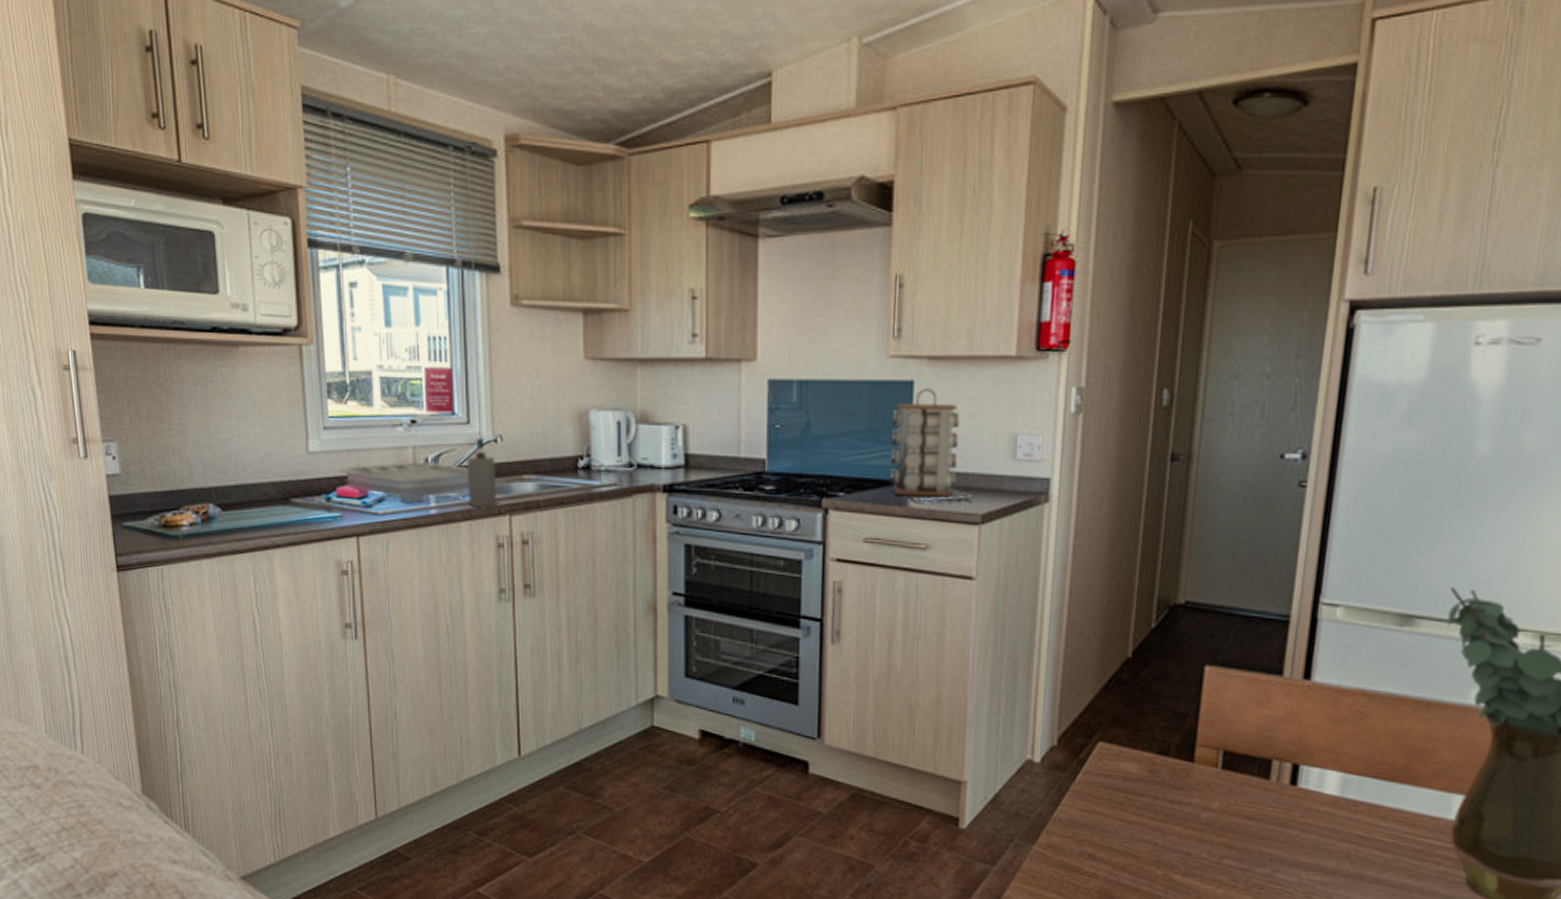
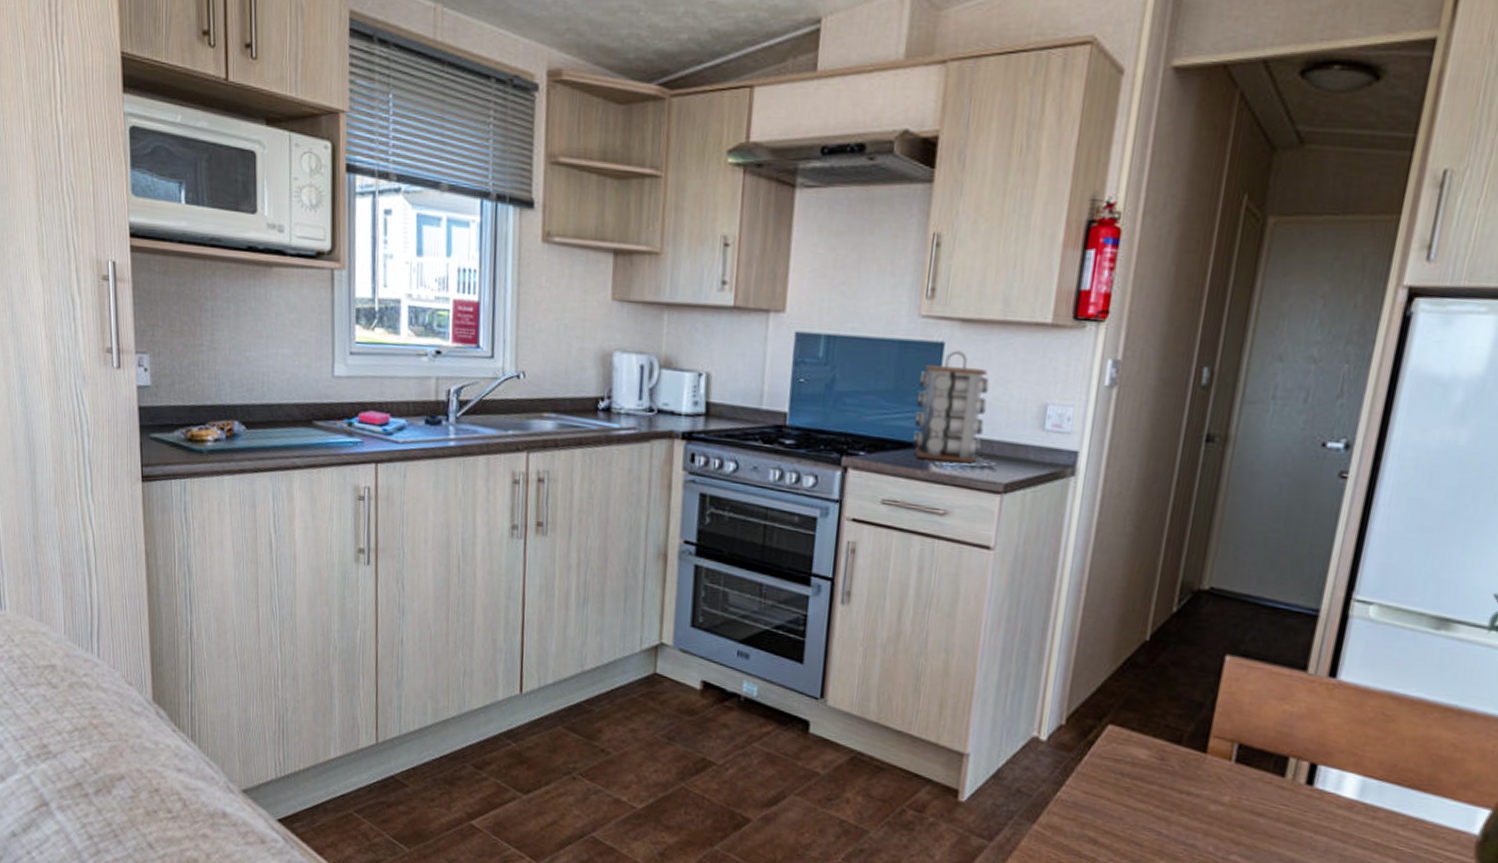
dish rack: present [340,461,470,503] -> none [363,391,490,434]
soap dispenser: present [463,437,497,510] -> none [486,372,518,445]

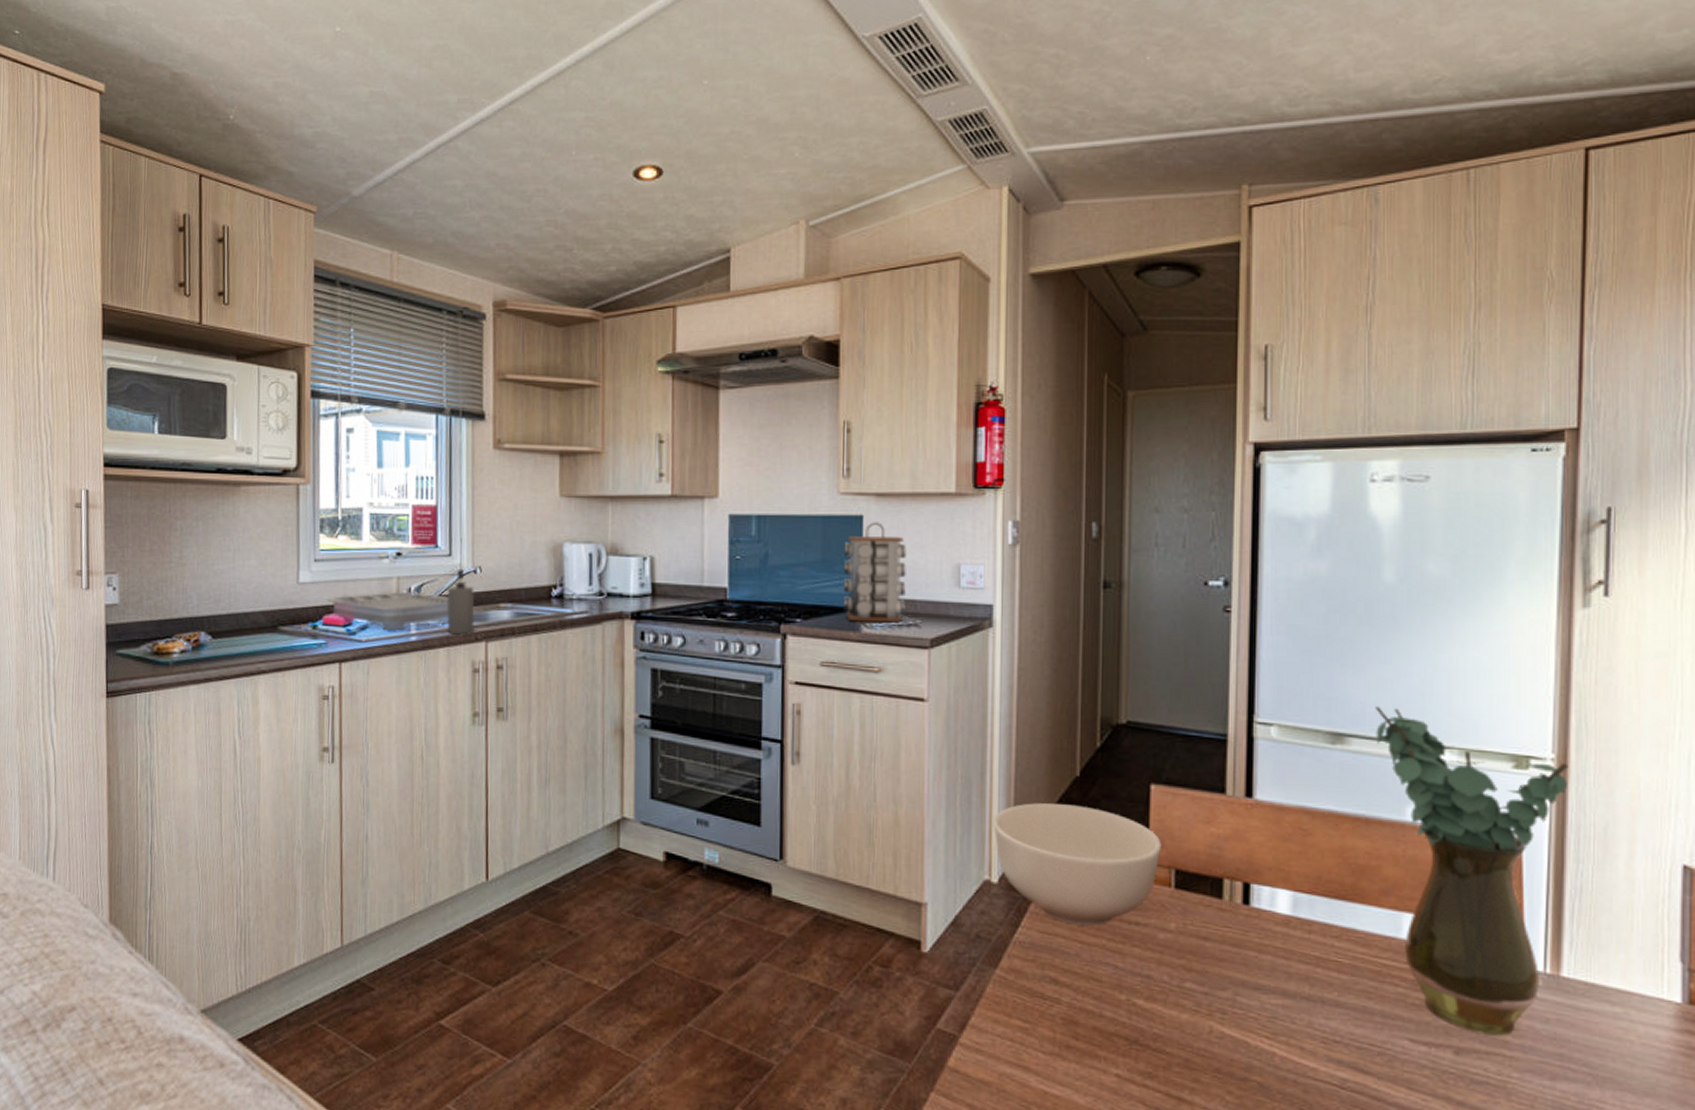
dish rack: none [363,391,490,434] -> present [327,591,449,630]
soap dispenser: none [486,372,518,445] -> present [445,568,475,636]
bowl: none [1049,663,1228,792] -> present [993,803,1162,926]

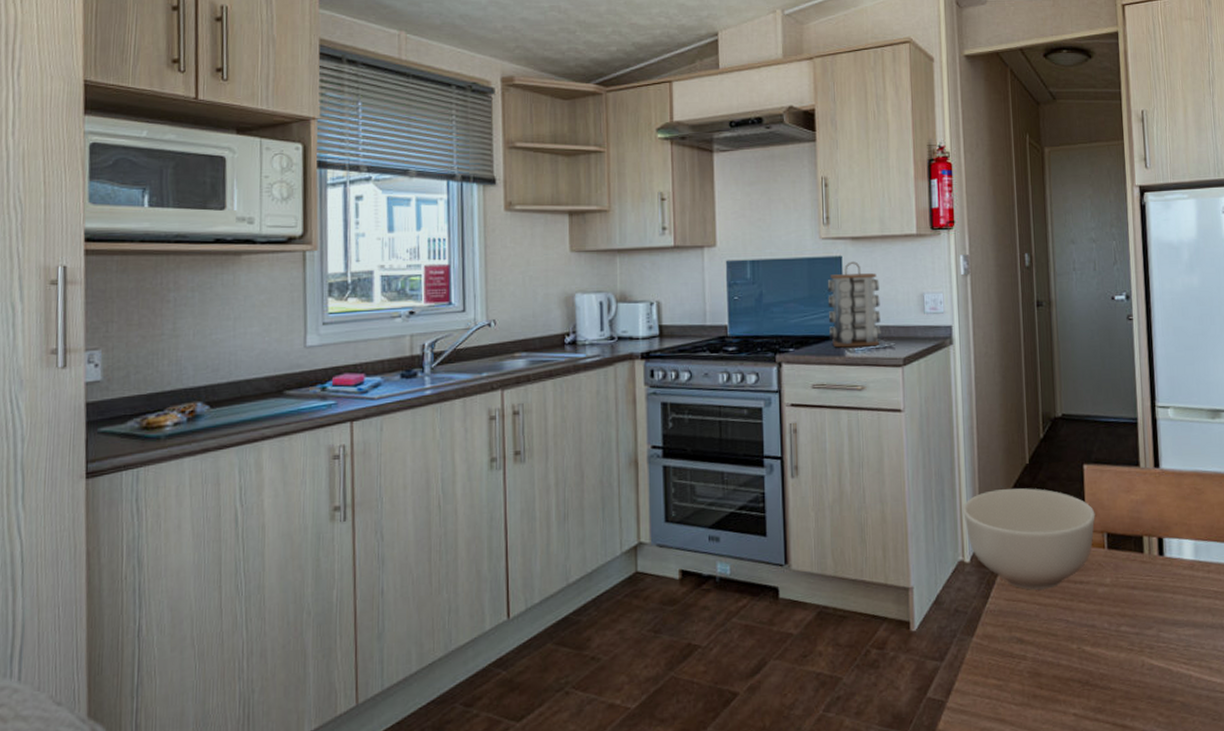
dish rack: present [327,591,449,630] -> none [337,348,464,386]
soap dispenser: present [445,568,475,636] -> none [459,323,490,387]

